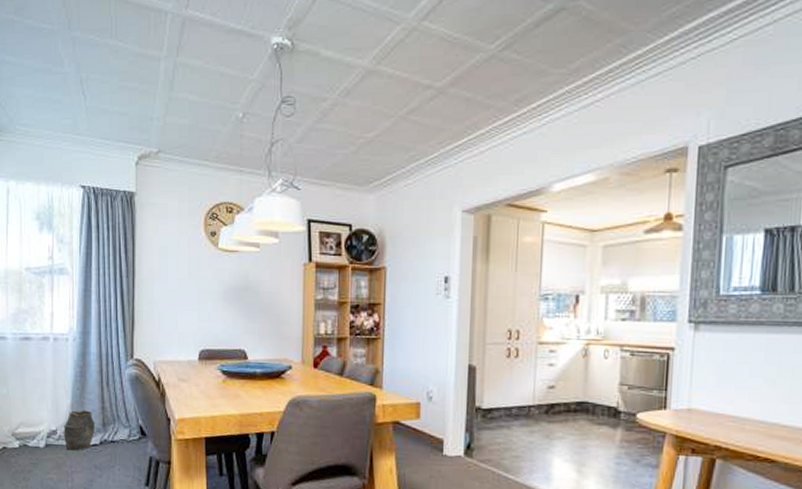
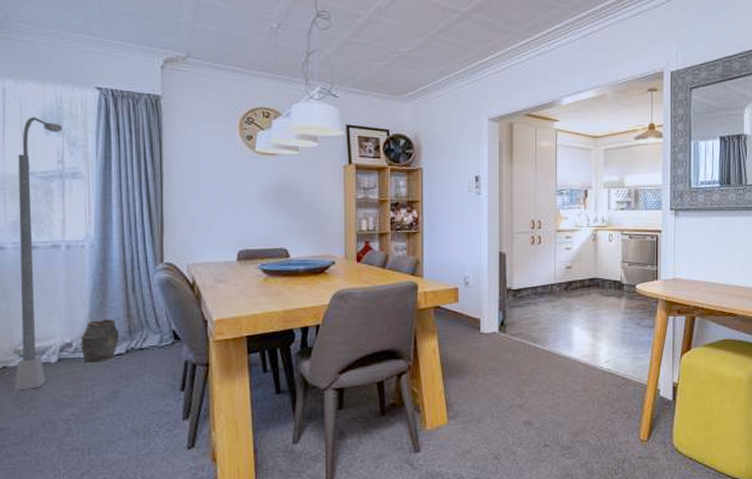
floor lamp: none [11,215,53,471] -> present [14,117,62,391]

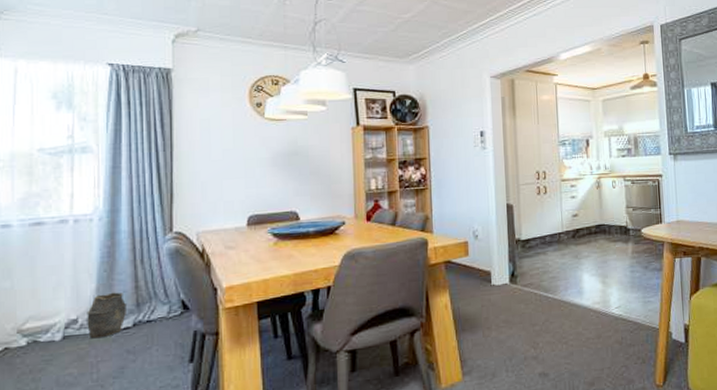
floor lamp: present [14,117,62,391] -> none [15,94,73,373]

